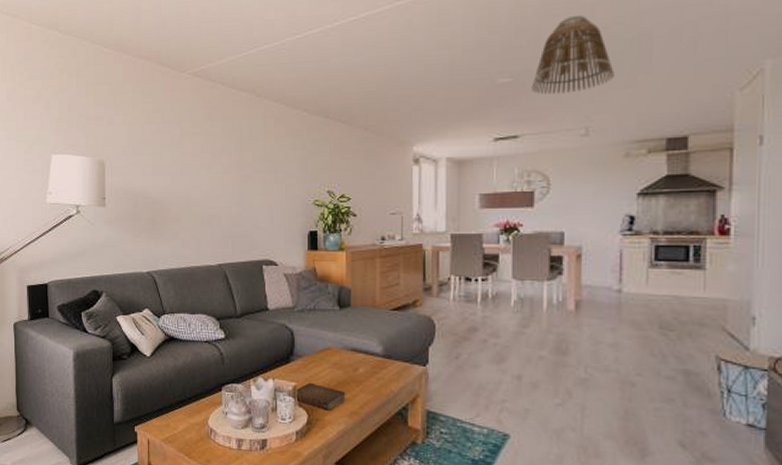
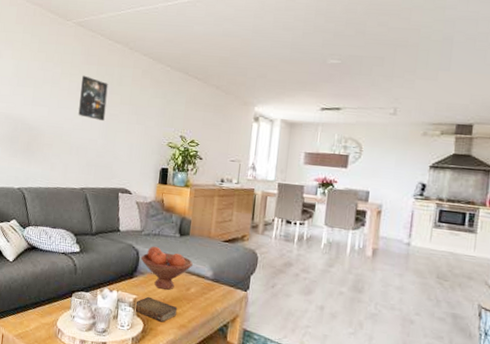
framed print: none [206,133,237,185] -> present [78,75,108,122]
fruit bowl: none [296,323,358,373] -> present [140,246,193,290]
lamp shade: present [531,14,614,95] -> none [355,16,421,79]

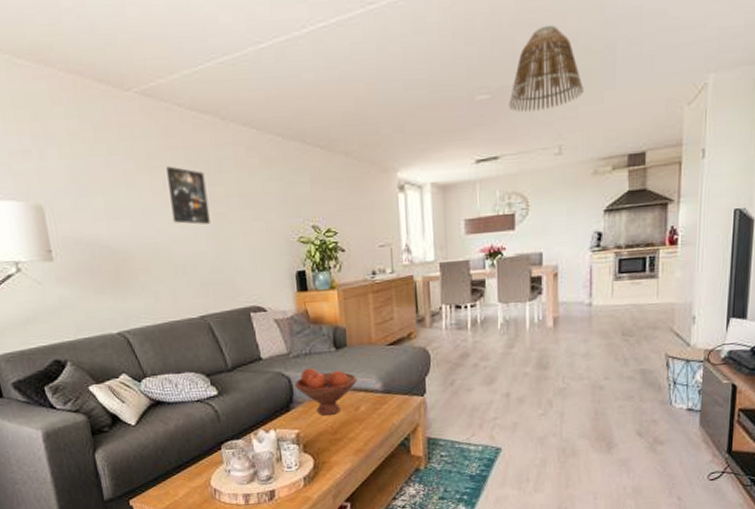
book: present [134,296,178,323] -> none [298,427,350,453]
lamp shade: none [355,16,421,79] -> present [509,24,583,112]

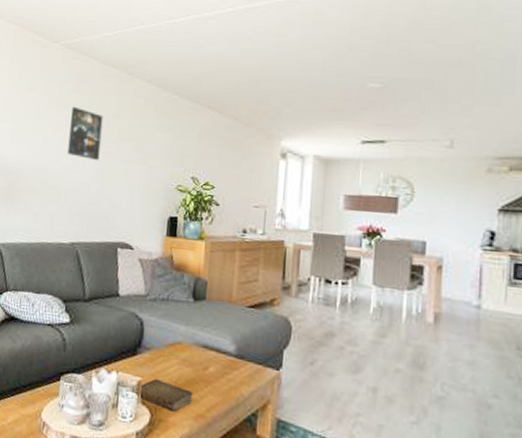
fruit bowl: present [294,367,357,416] -> none [145,314,211,370]
book: none [298,427,350,453] -> present [139,378,193,412]
lamp shade: present [509,24,583,112] -> none [400,31,480,105]

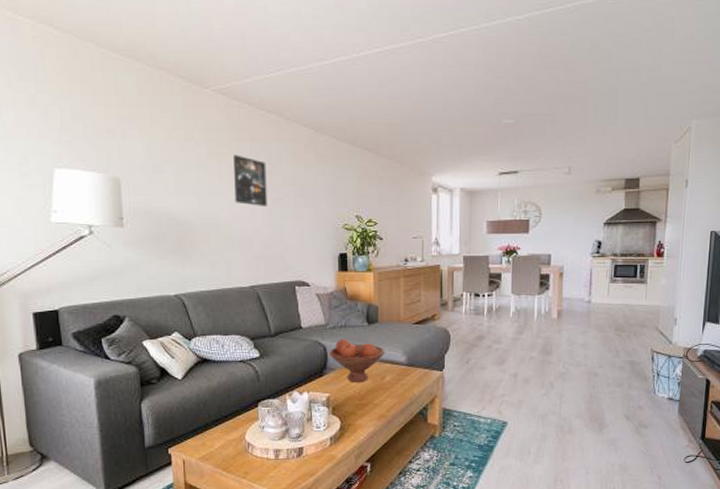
book: present [139,378,193,412] -> none [328,392,375,416]
fruit bowl: none [145,314,211,370] -> present [329,339,385,382]

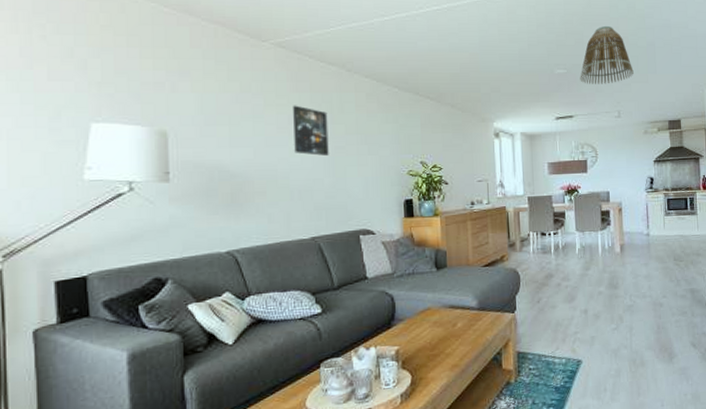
fruit bowl: present [329,339,385,382] -> none [397,286,455,332]
lamp shade: none [529,69,591,137] -> present [580,25,634,84]

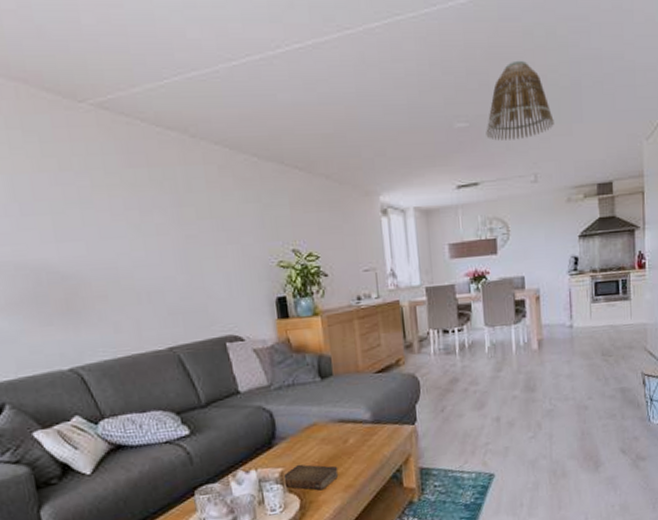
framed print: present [293,105,329,157] -> none [128,184,179,249]
book: none [397,343,447,369] -> present [282,464,339,491]

